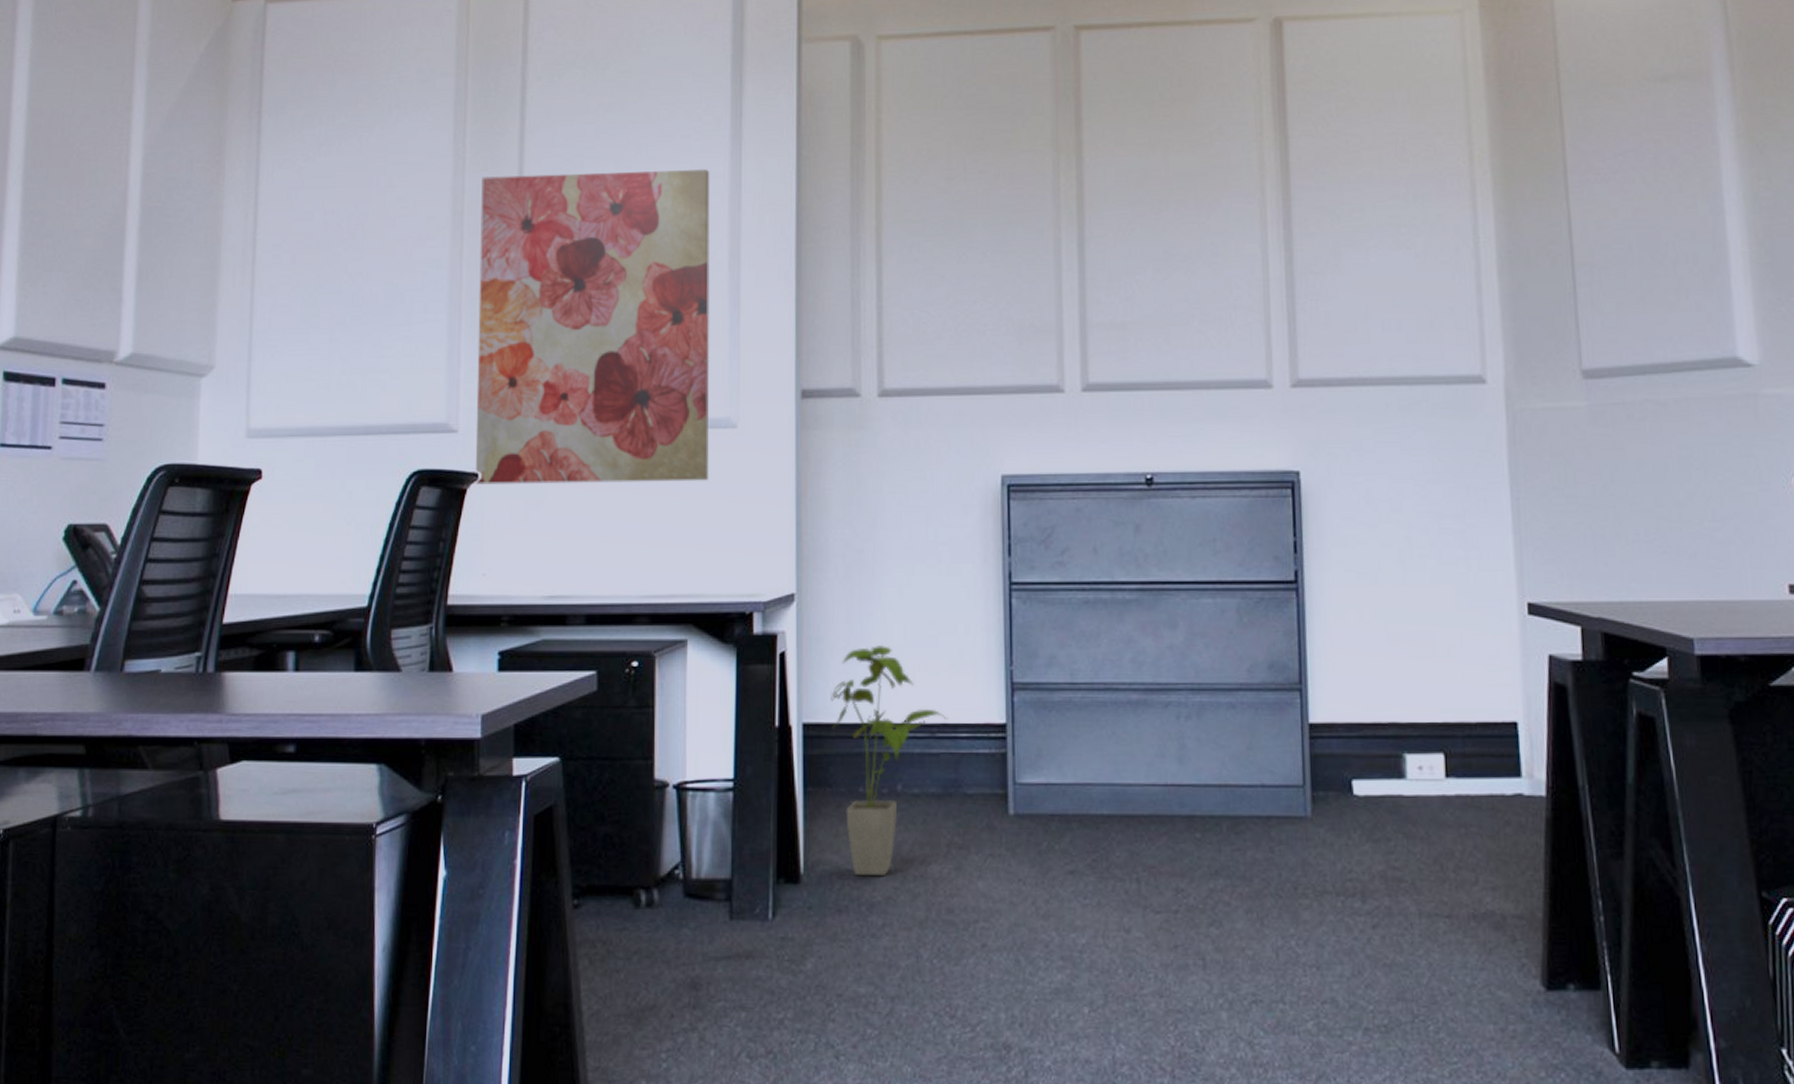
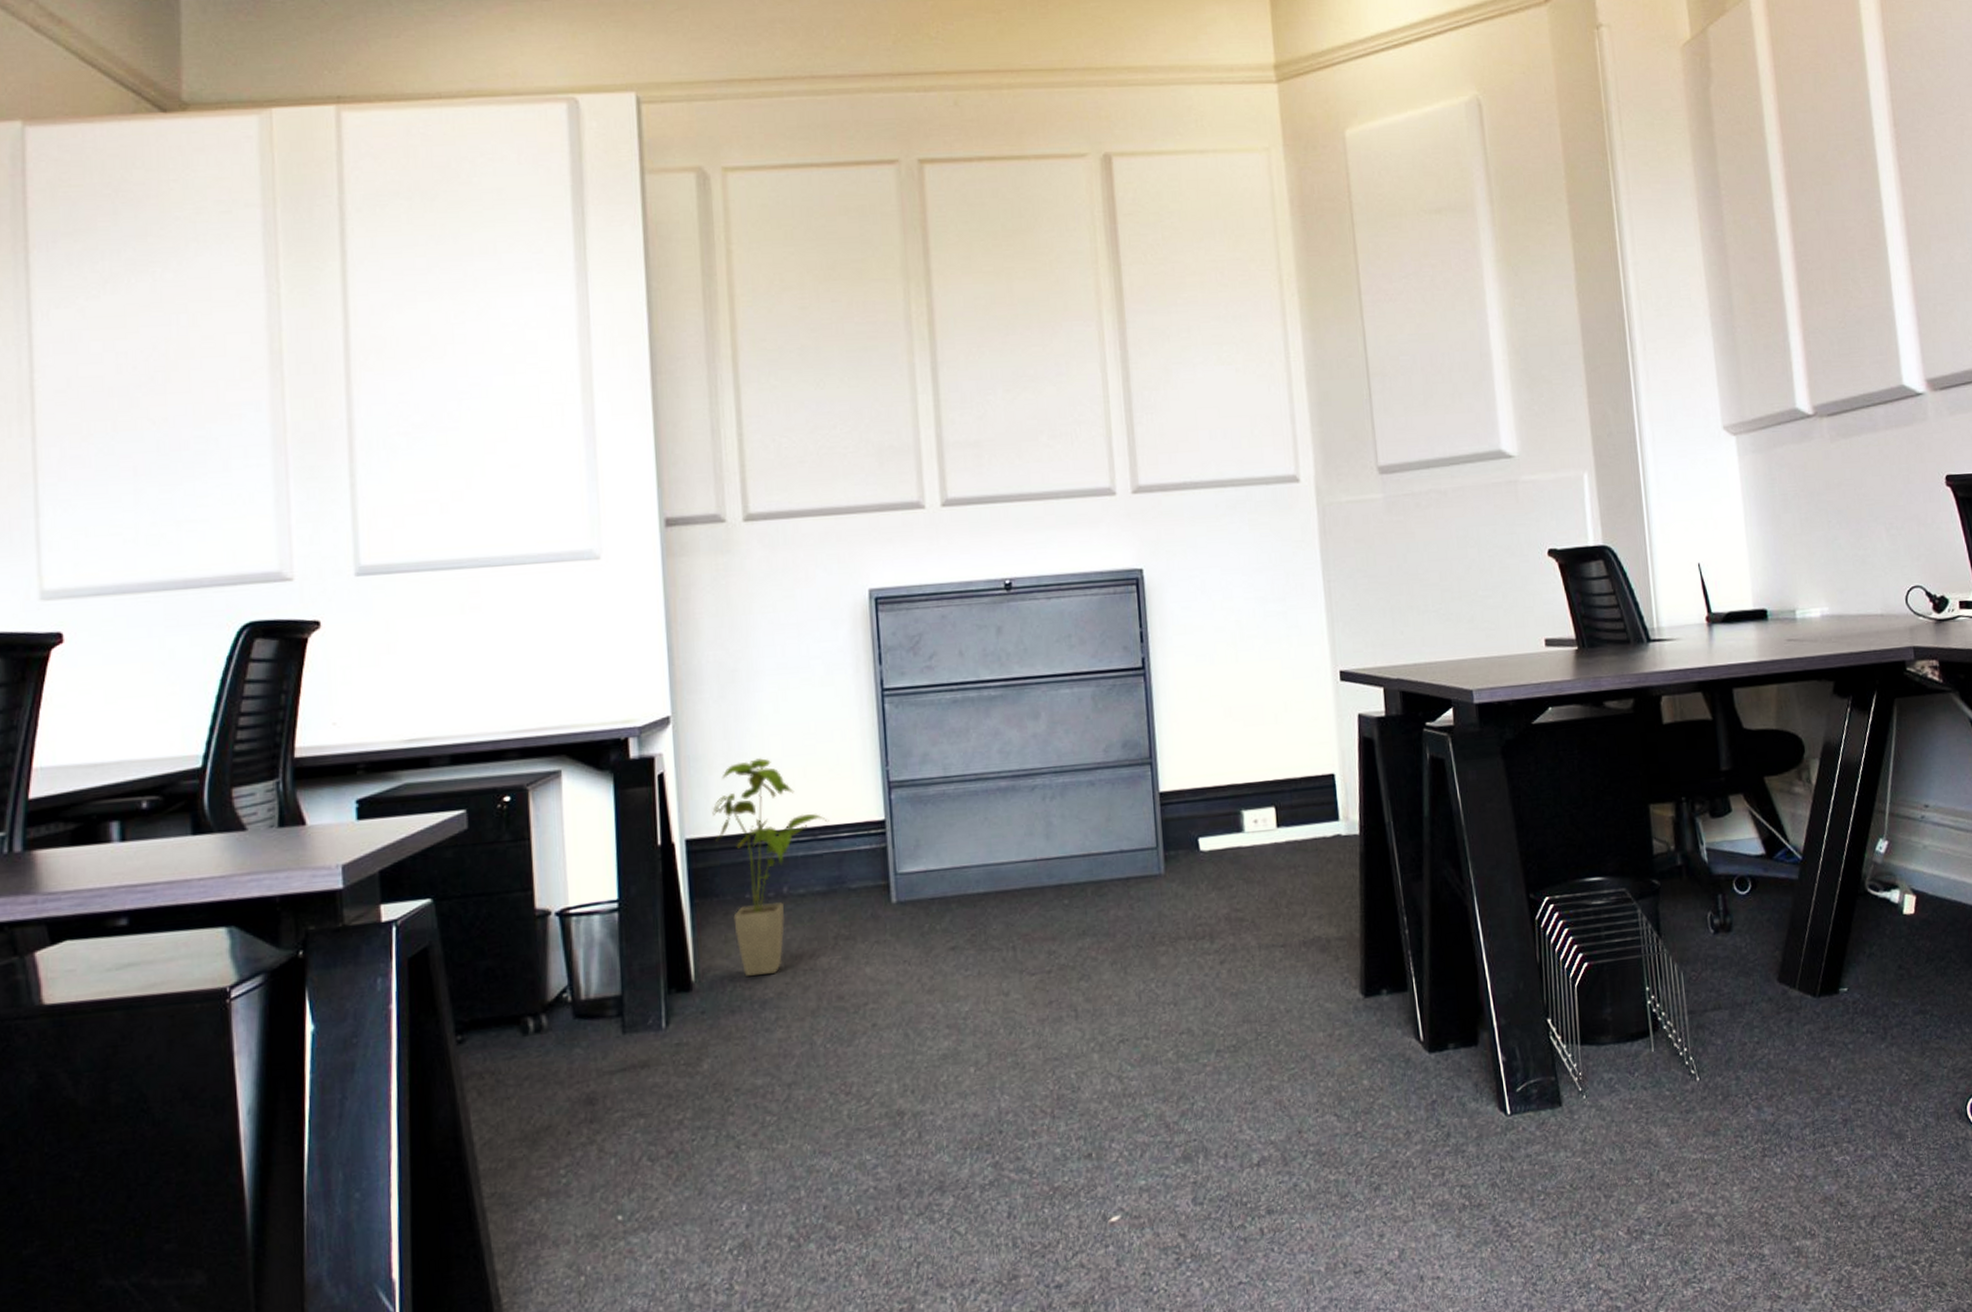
wall art: present [475,169,710,485] -> none [301,302,573,633]

